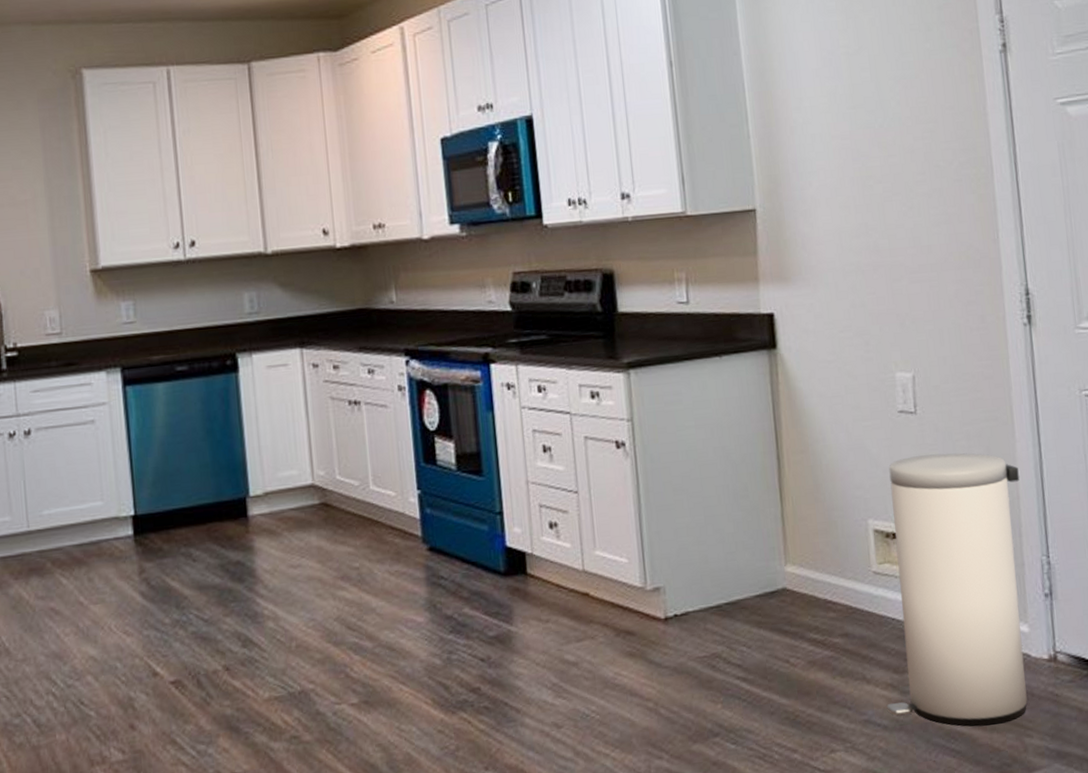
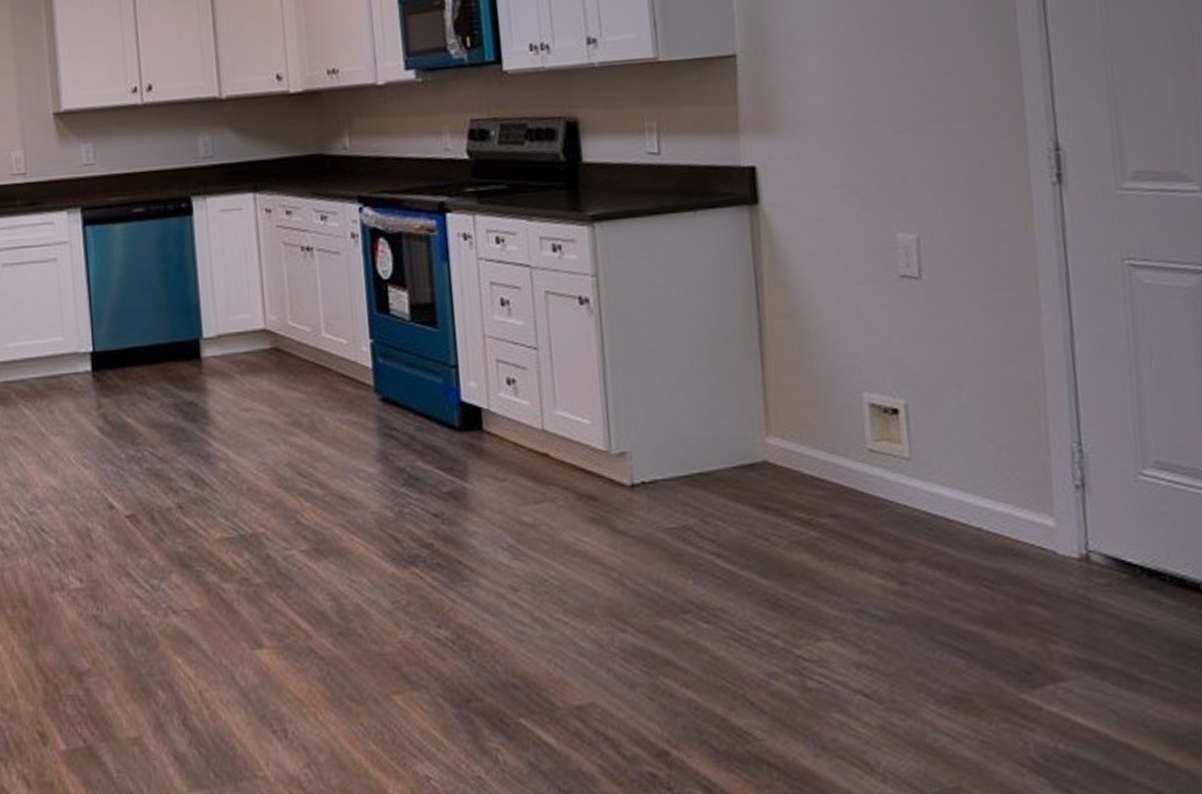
pedal bin: present [886,453,1028,727] -> none [882,323,1053,627]

